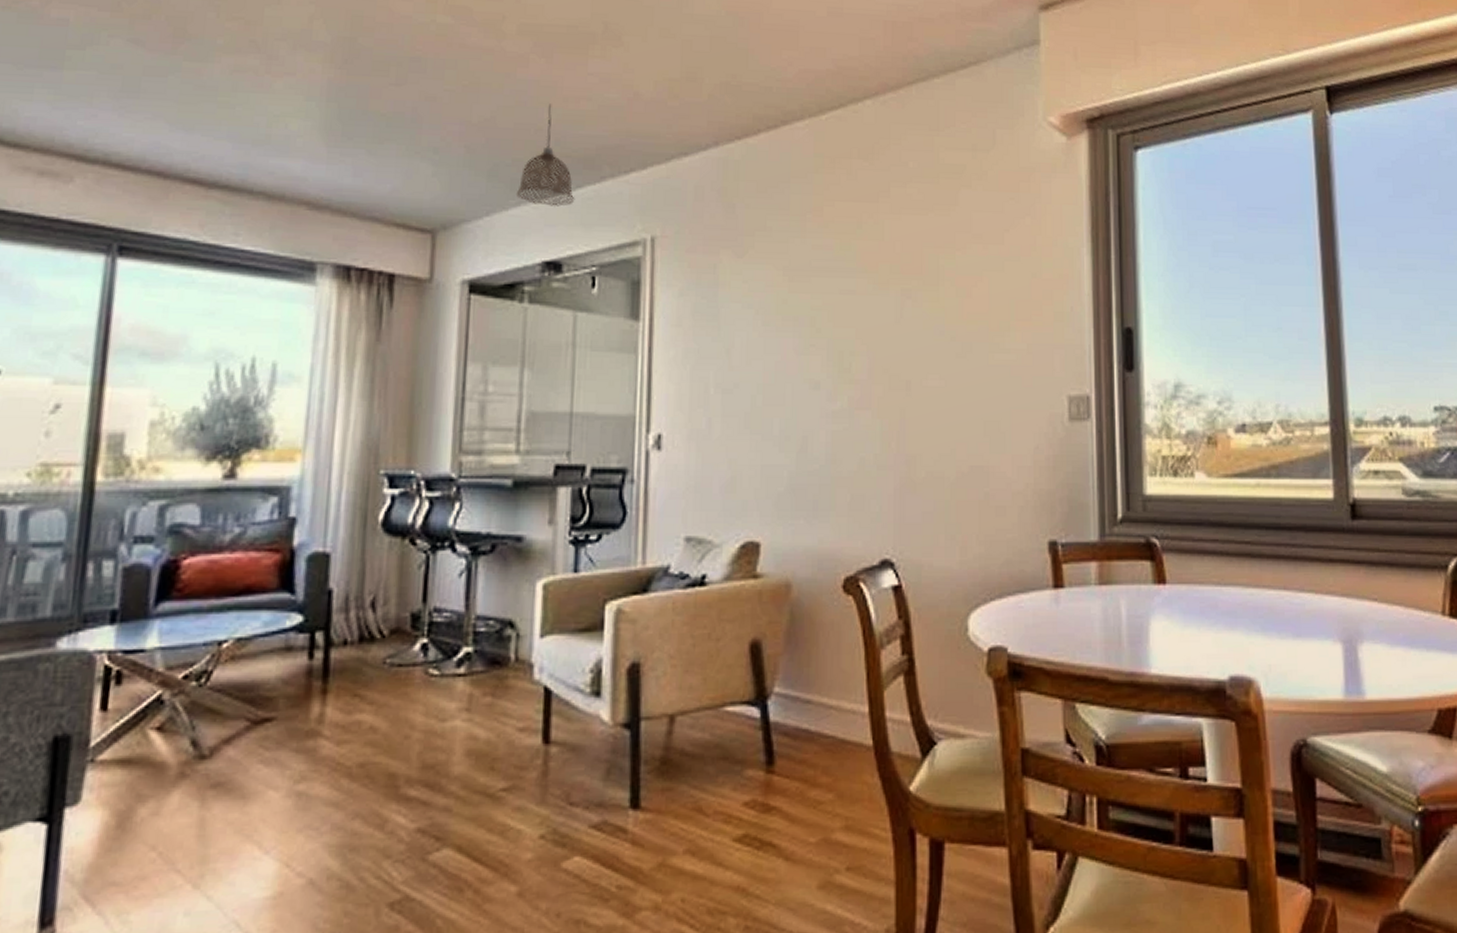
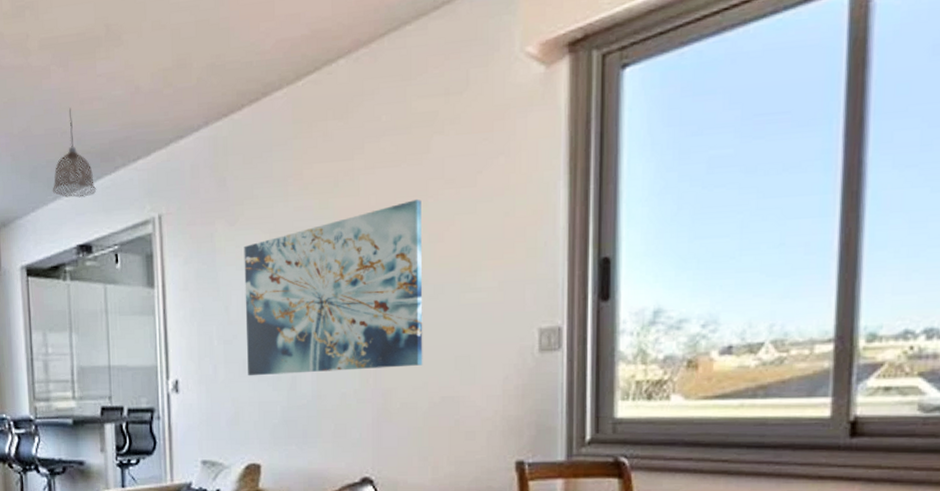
wall art: none [750,250,950,434] -> present [244,198,423,376]

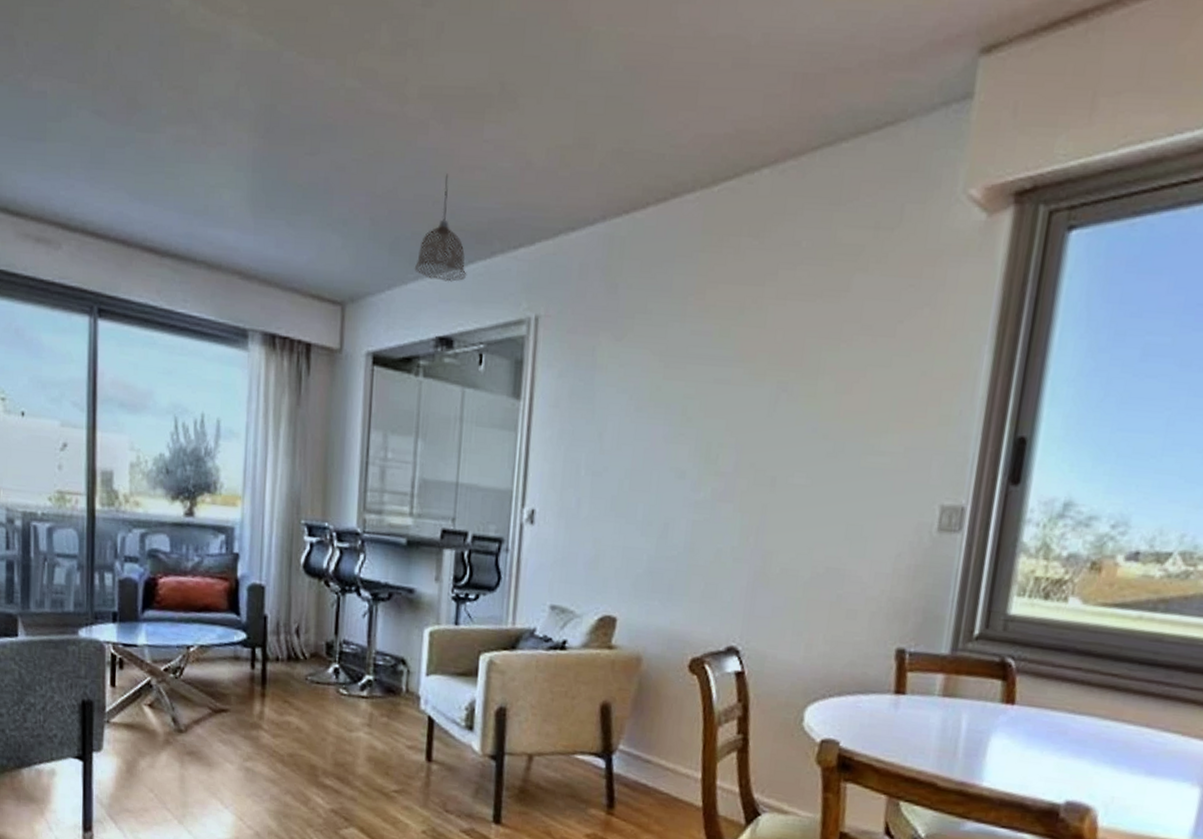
wall art: present [244,198,423,376] -> none [615,341,833,530]

